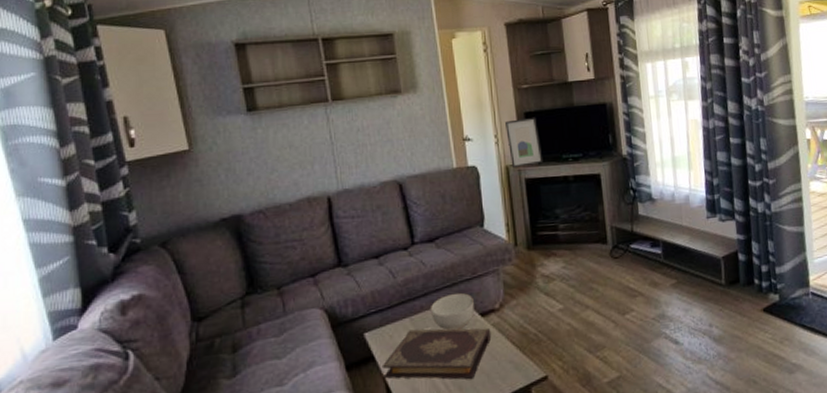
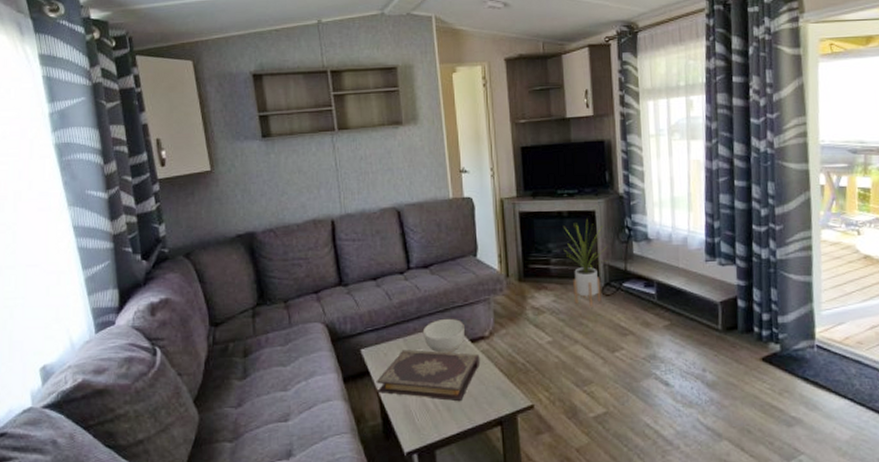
picture frame: present [505,117,544,167] -> none [502,151,538,200]
house plant: none [570,183,613,272] -> present [563,220,607,308]

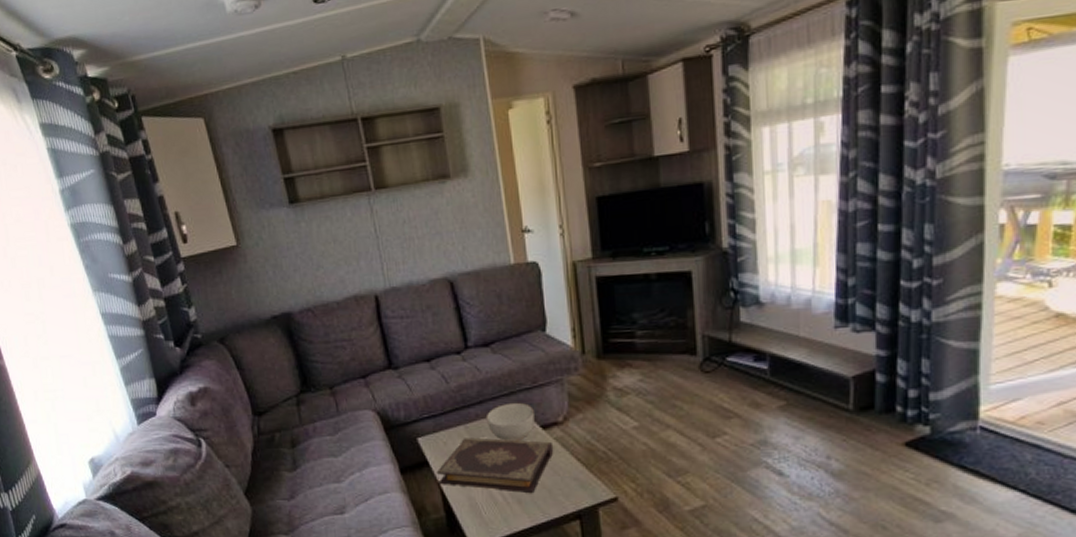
house plant: present [563,220,607,308] -> none [652,282,707,387]

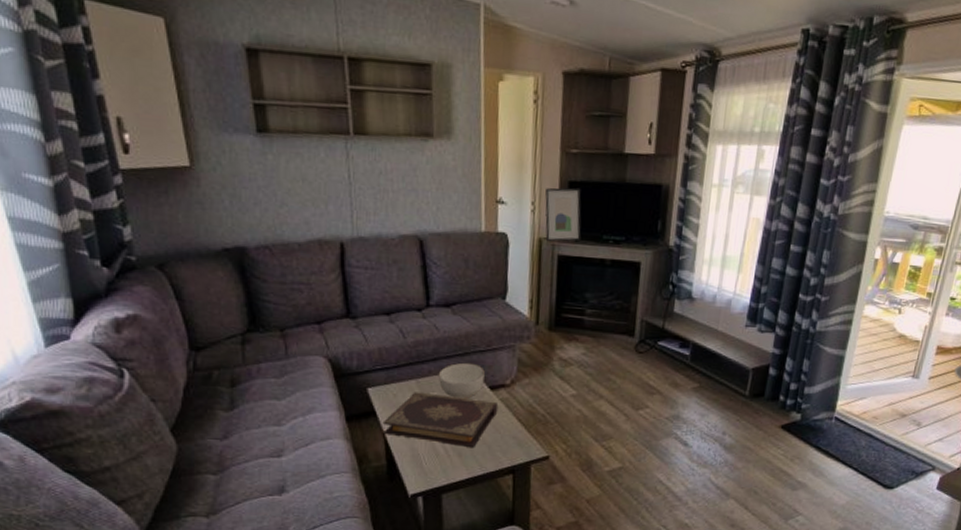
picture frame: none [573,202,619,263] -> present [545,187,582,242]

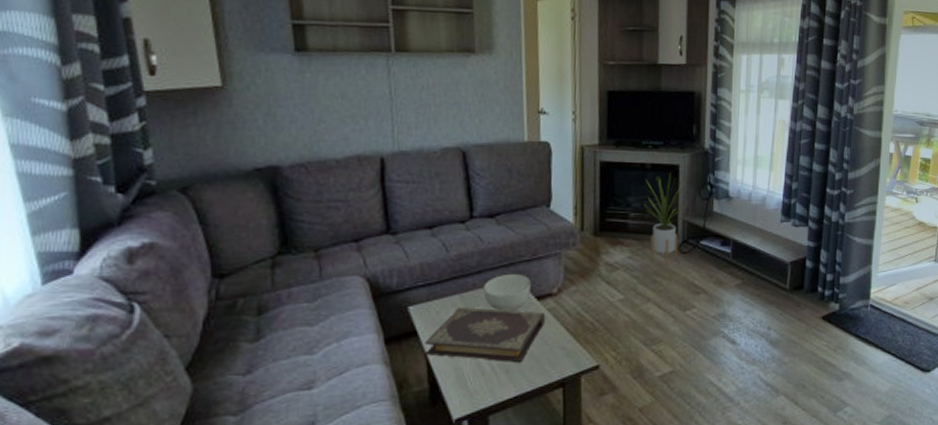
picture frame: present [545,187,582,242] -> none [585,97,622,149]
house plant: none [601,271,648,364] -> present [644,174,688,265]

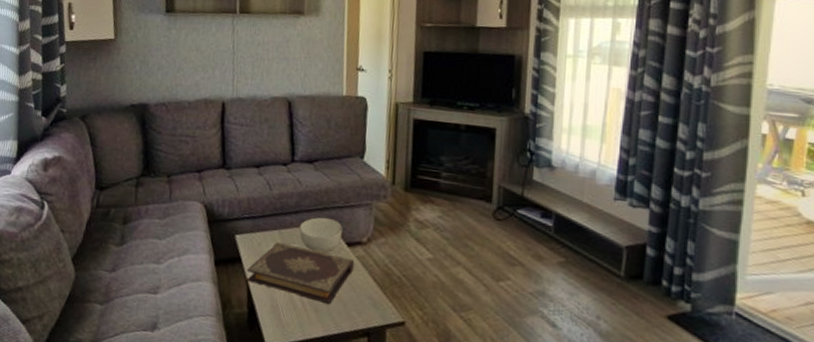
house plant: present [644,174,688,265] -> none [456,137,504,230]

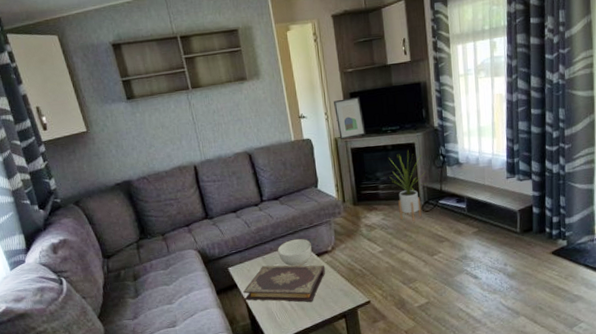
picture frame: none [401,57,436,107] -> present [334,96,366,139]
house plant: none [456,137,504,230] -> present [389,151,425,222]

